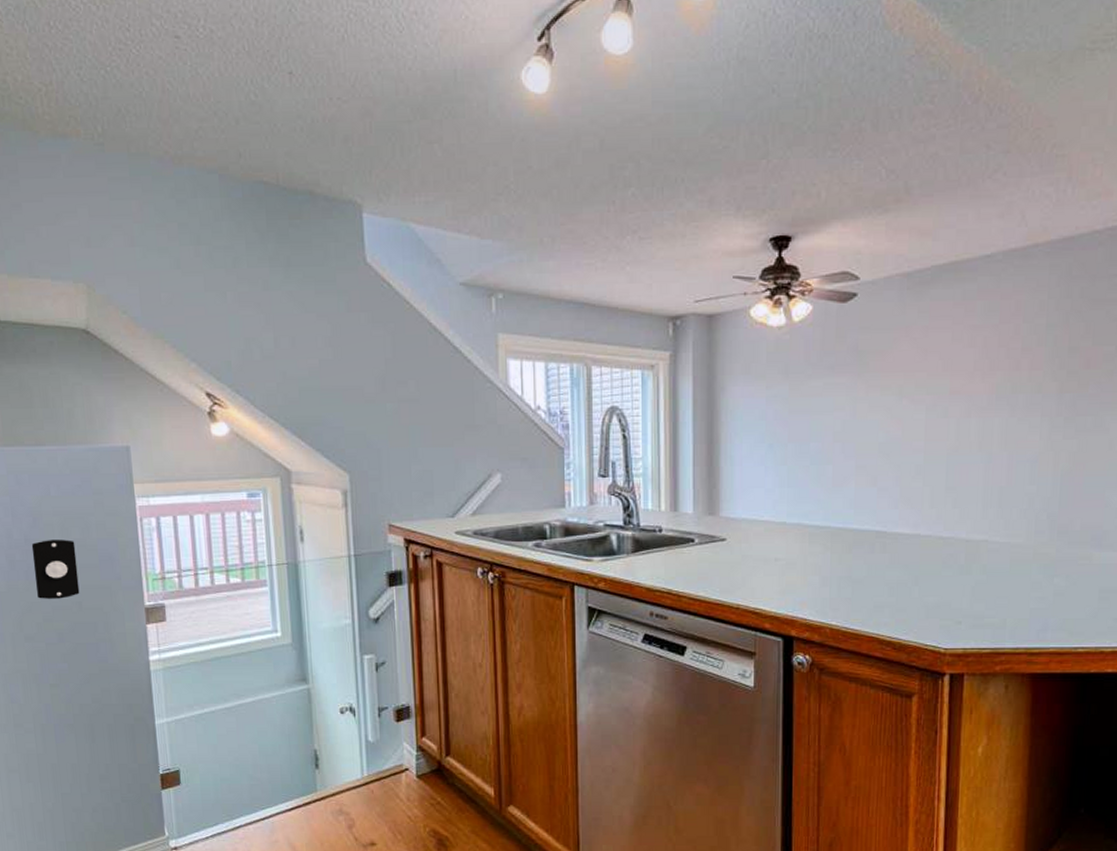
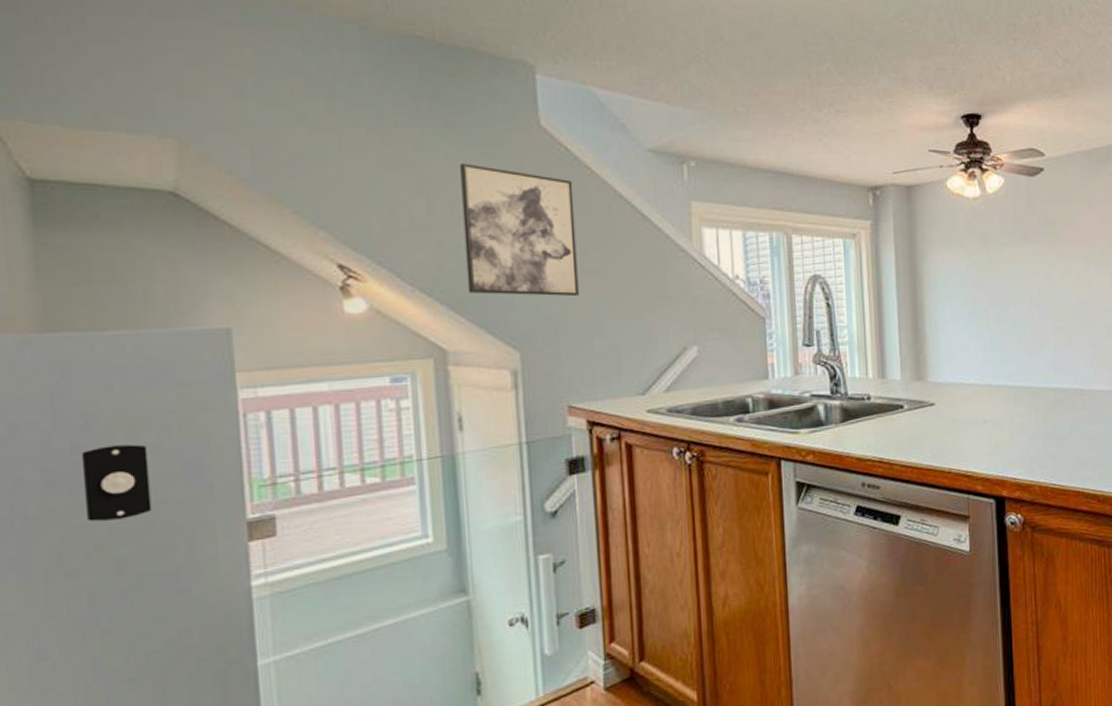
wall art: none [300,300,398,424] -> present [460,164,579,297]

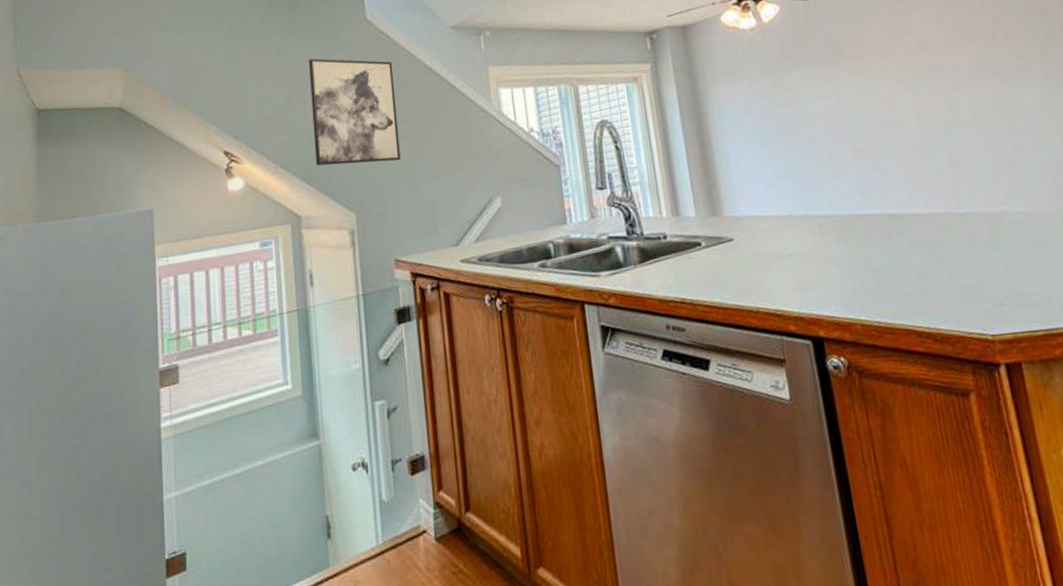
light switch: present [81,444,152,522] -> none [56,307,98,371]

